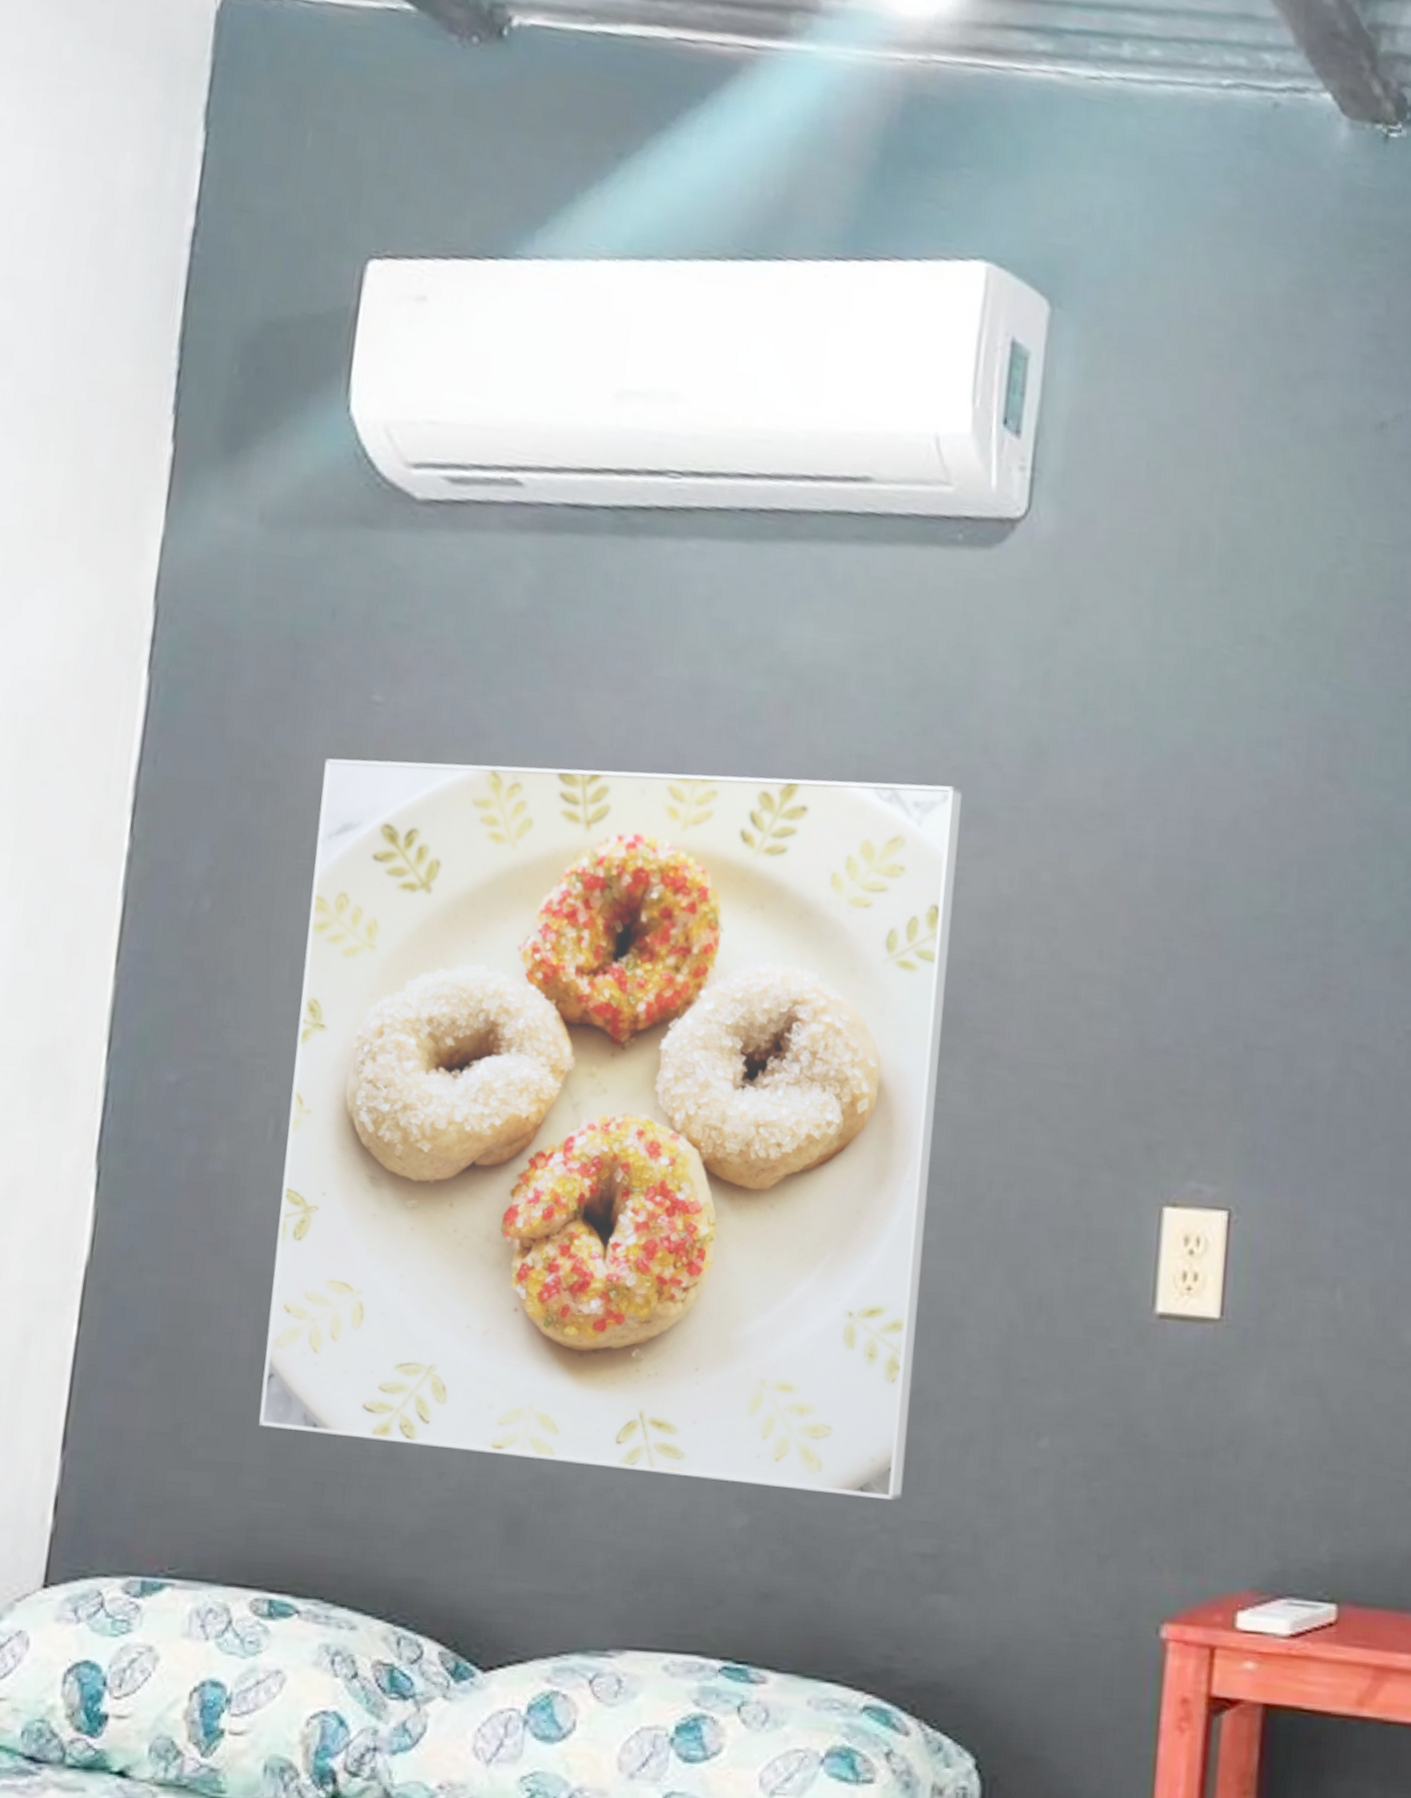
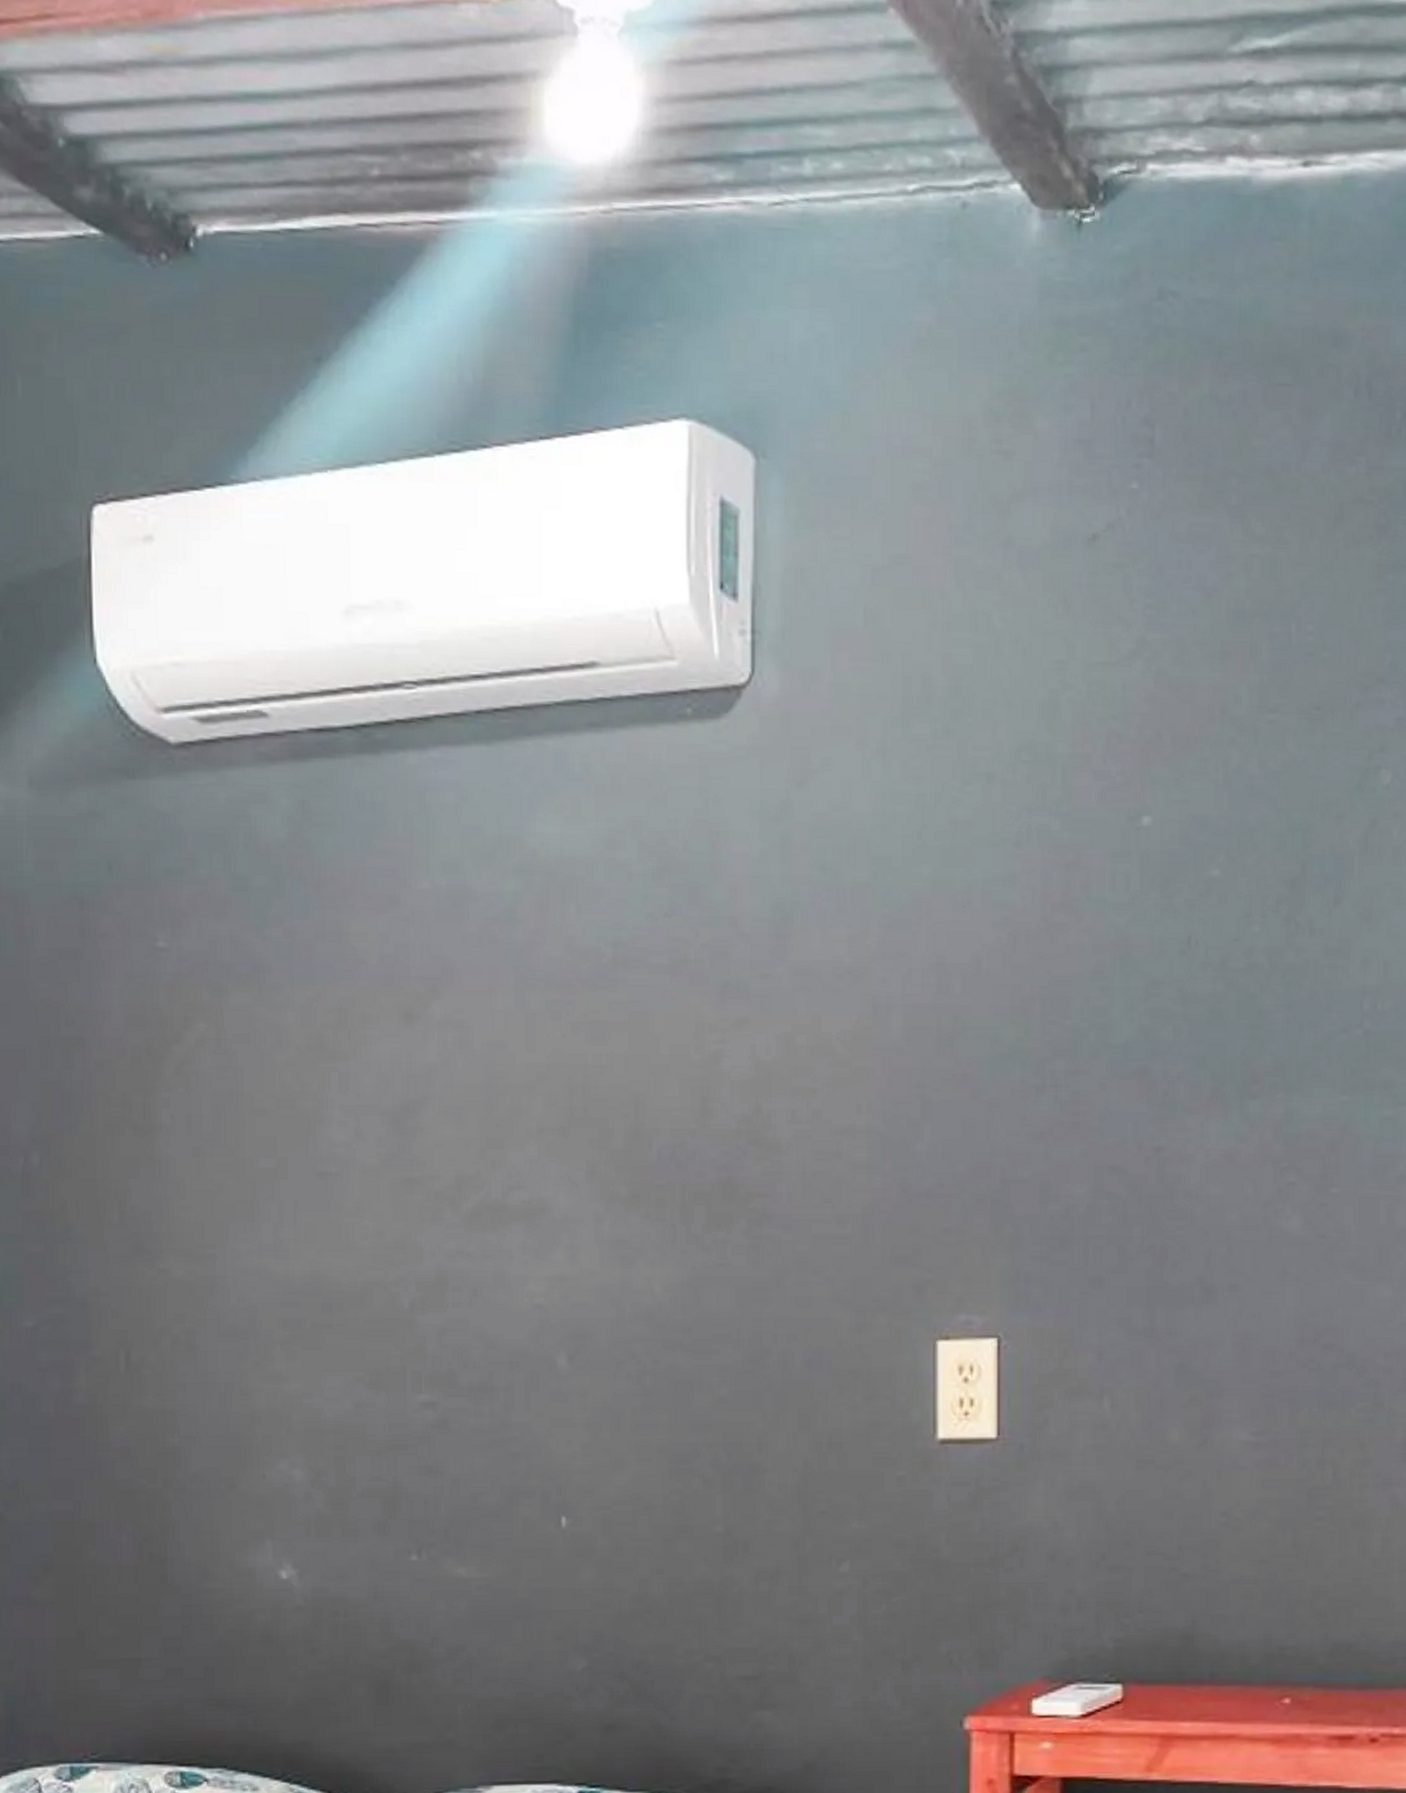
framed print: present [259,758,963,1501] -> none [122,962,721,1633]

